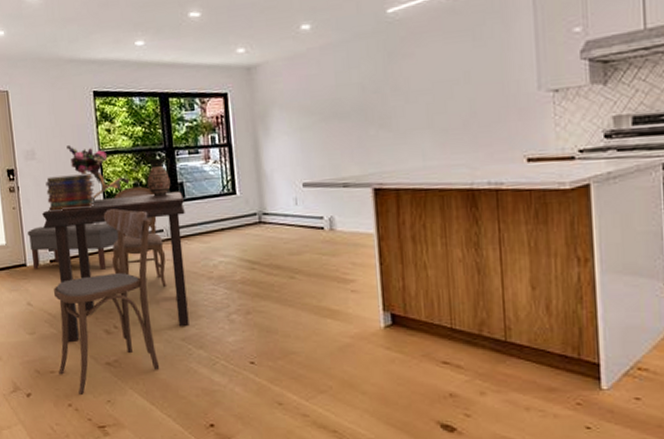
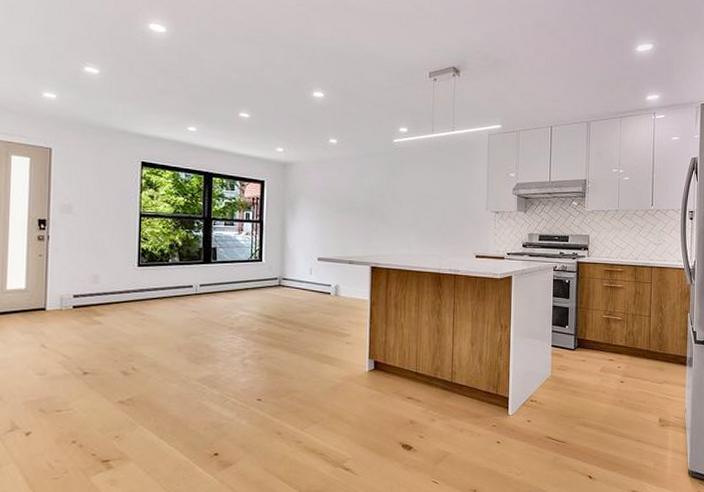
bench: present [28,222,119,270] -> none [52,274,149,317]
dining table: present [42,191,189,343] -> none [71,254,215,383]
book stack: present [45,173,95,212] -> none [78,230,131,262]
dining chair: present [54,208,160,394] -> none [66,264,181,431]
bouquet: present [66,144,130,201] -> none [107,204,166,256]
dining chair: present [111,186,166,286] -> none [138,247,192,334]
ceramic jug: present [146,157,171,196] -> none [182,225,207,257]

